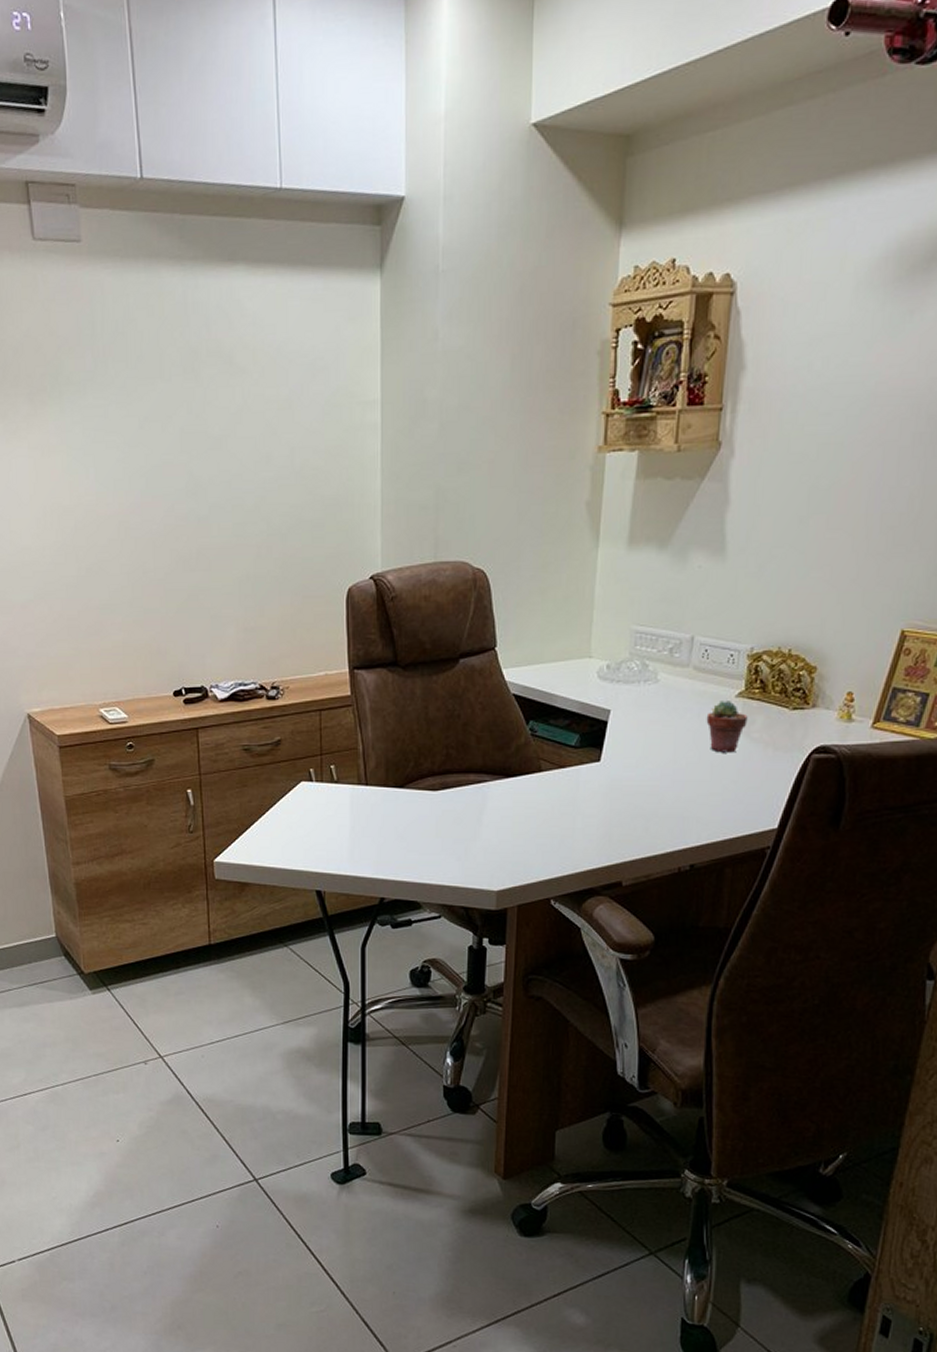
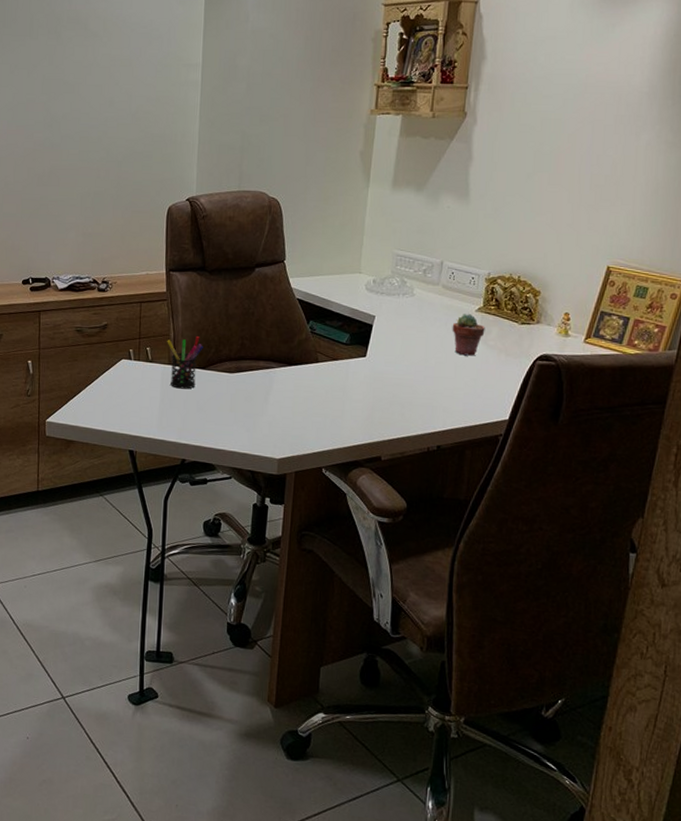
pen holder: none [355,748,400,813] -> present [167,336,203,389]

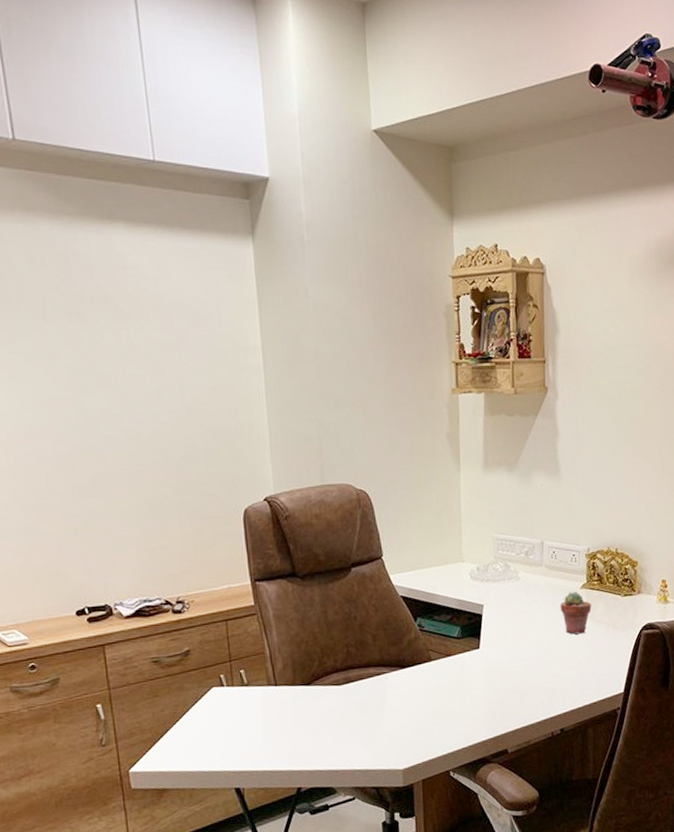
pen holder: present [167,336,203,389] -> none [262,650,305,711]

